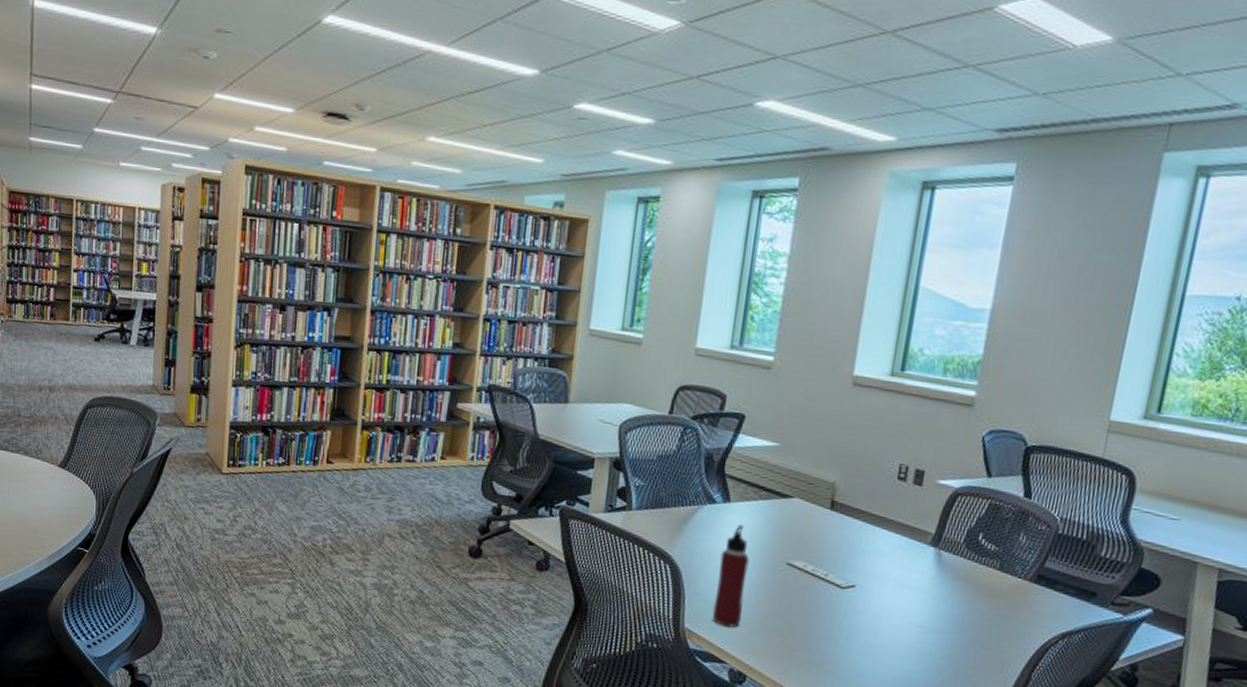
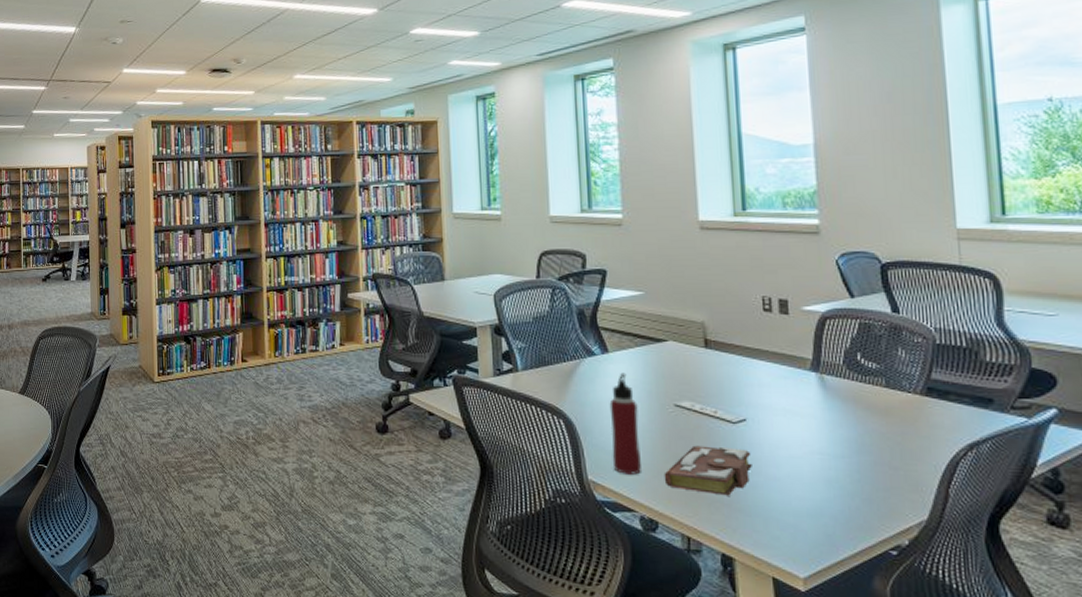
book: none [761,605,853,658] -> present [664,445,752,496]

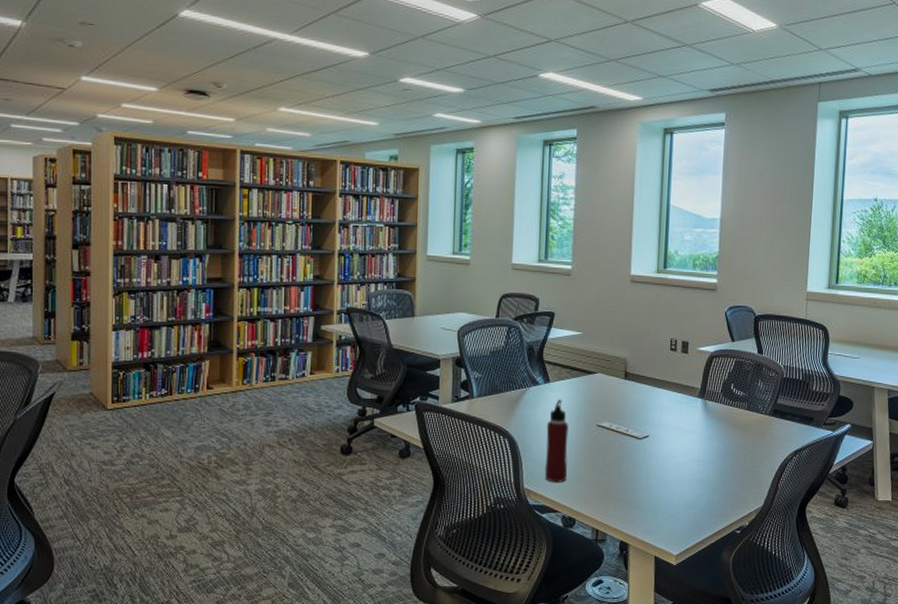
book: present [664,445,752,496] -> none [583,457,650,496]

